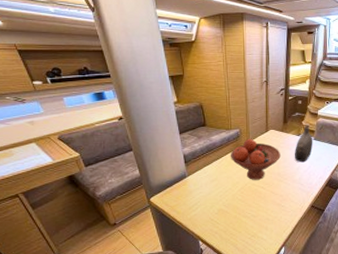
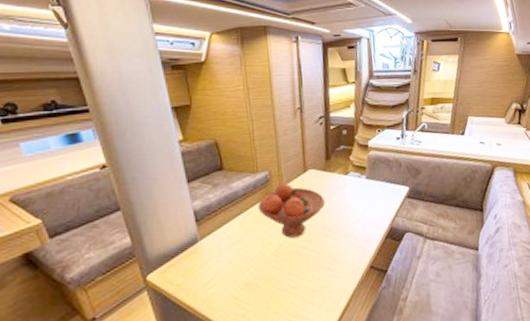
water jug: present [295,124,313,163] -> none [343,158,366,209]

